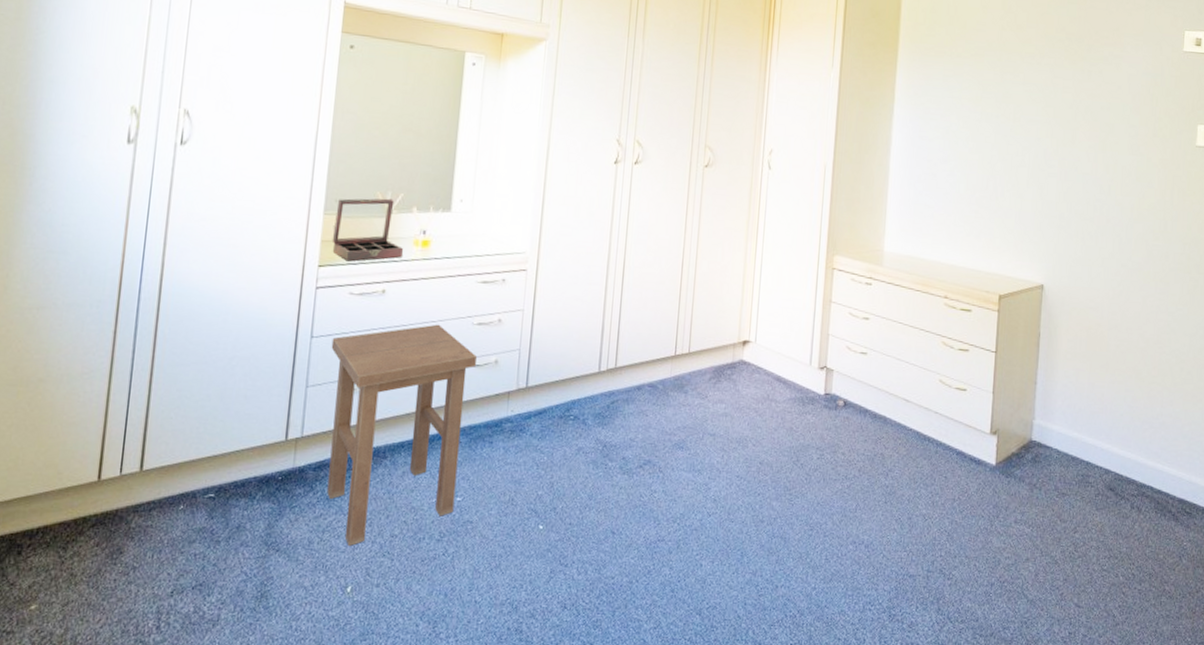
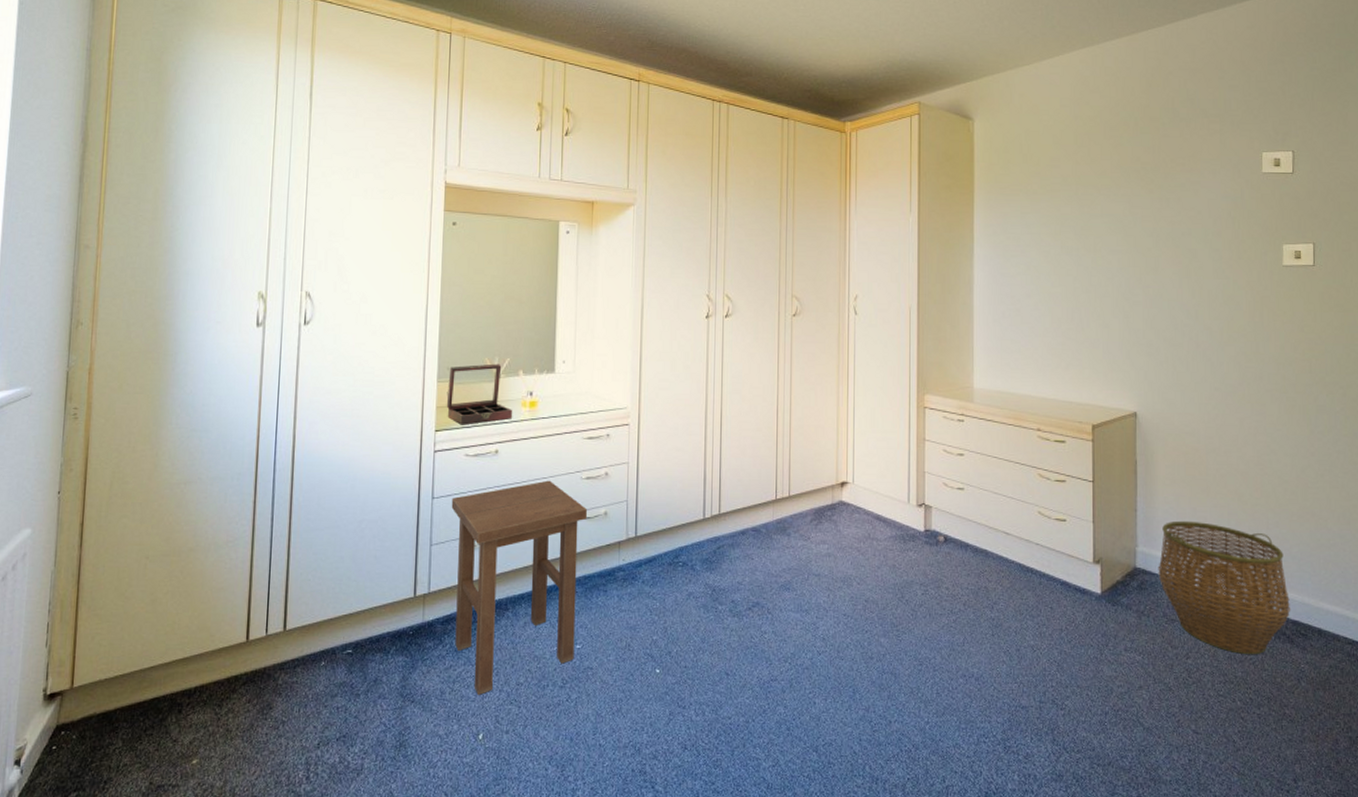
basket: none [1053,395,1179,532] -> present [1158,520,1291,655]

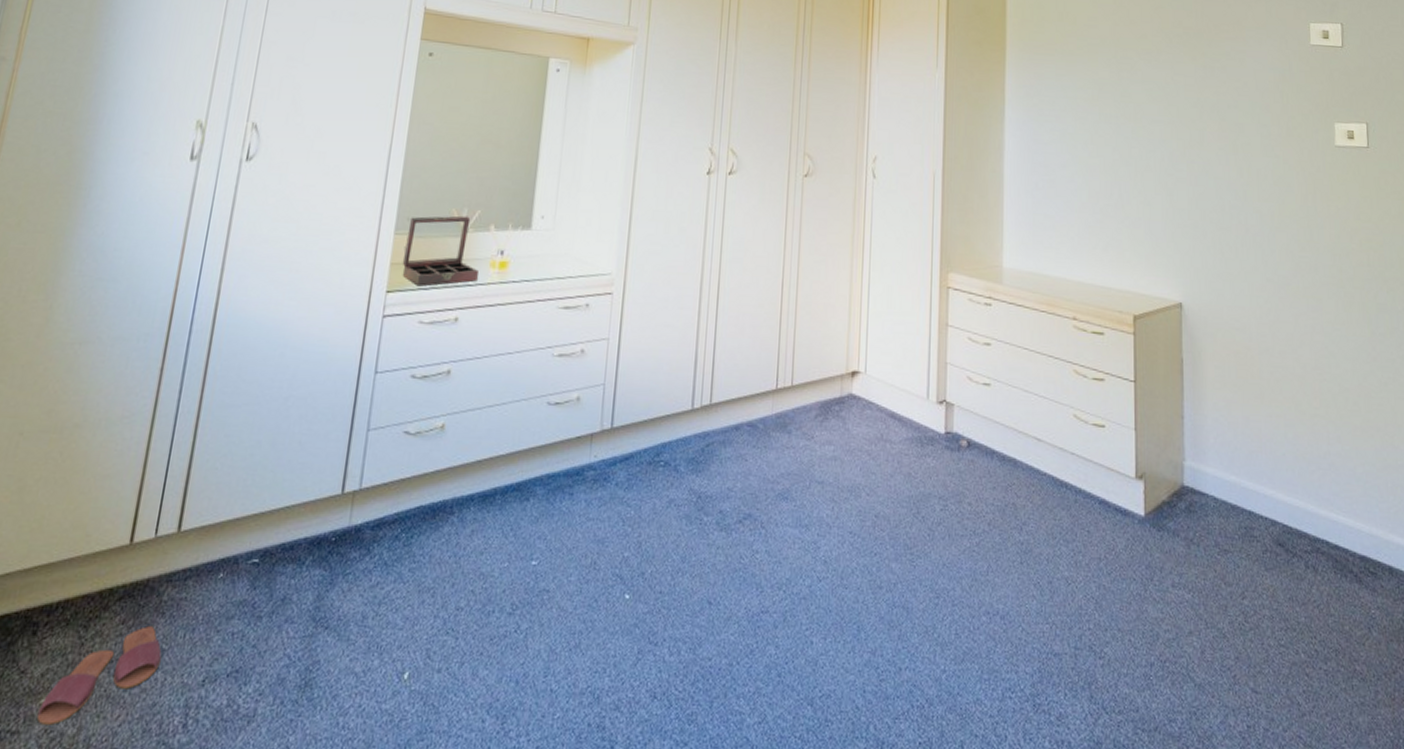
slippers: none [190,704,283,780] -> present [36,626,162,725]
stool: present [451,480,587,695] -> none [385,356,557,621]
basket: present [1158,520,1291,655] -> none [1208,431,1358,597]

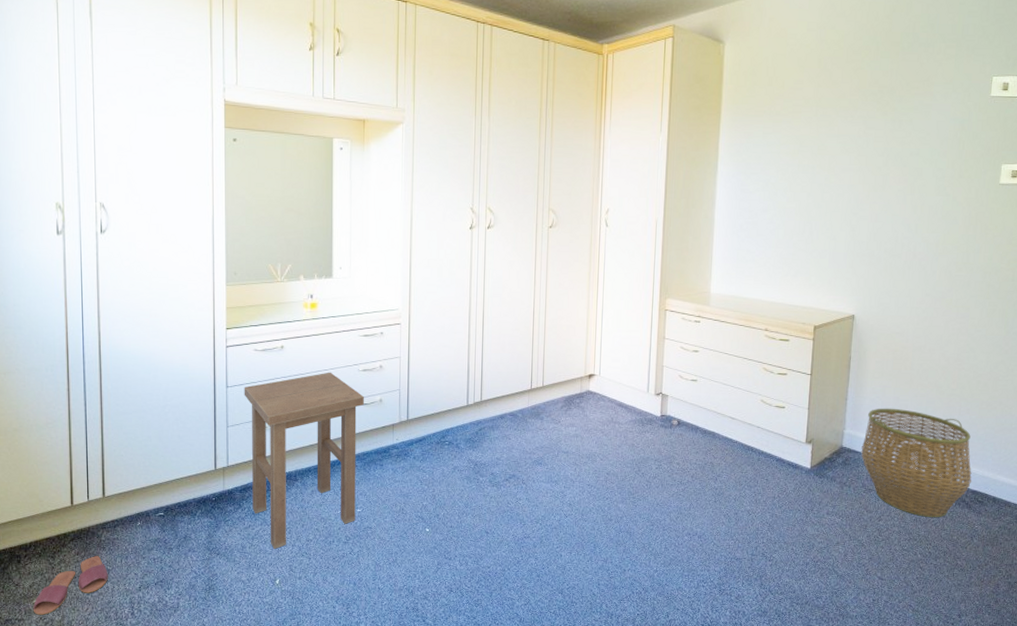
stool: none [385,356,557,621] -> present [244,372,364,549]
jewelry box: present [402,215,479,287] -> none [235,269,295,324]
basket: none [1208,431,1358,597] -> present [861,408,972,518]

